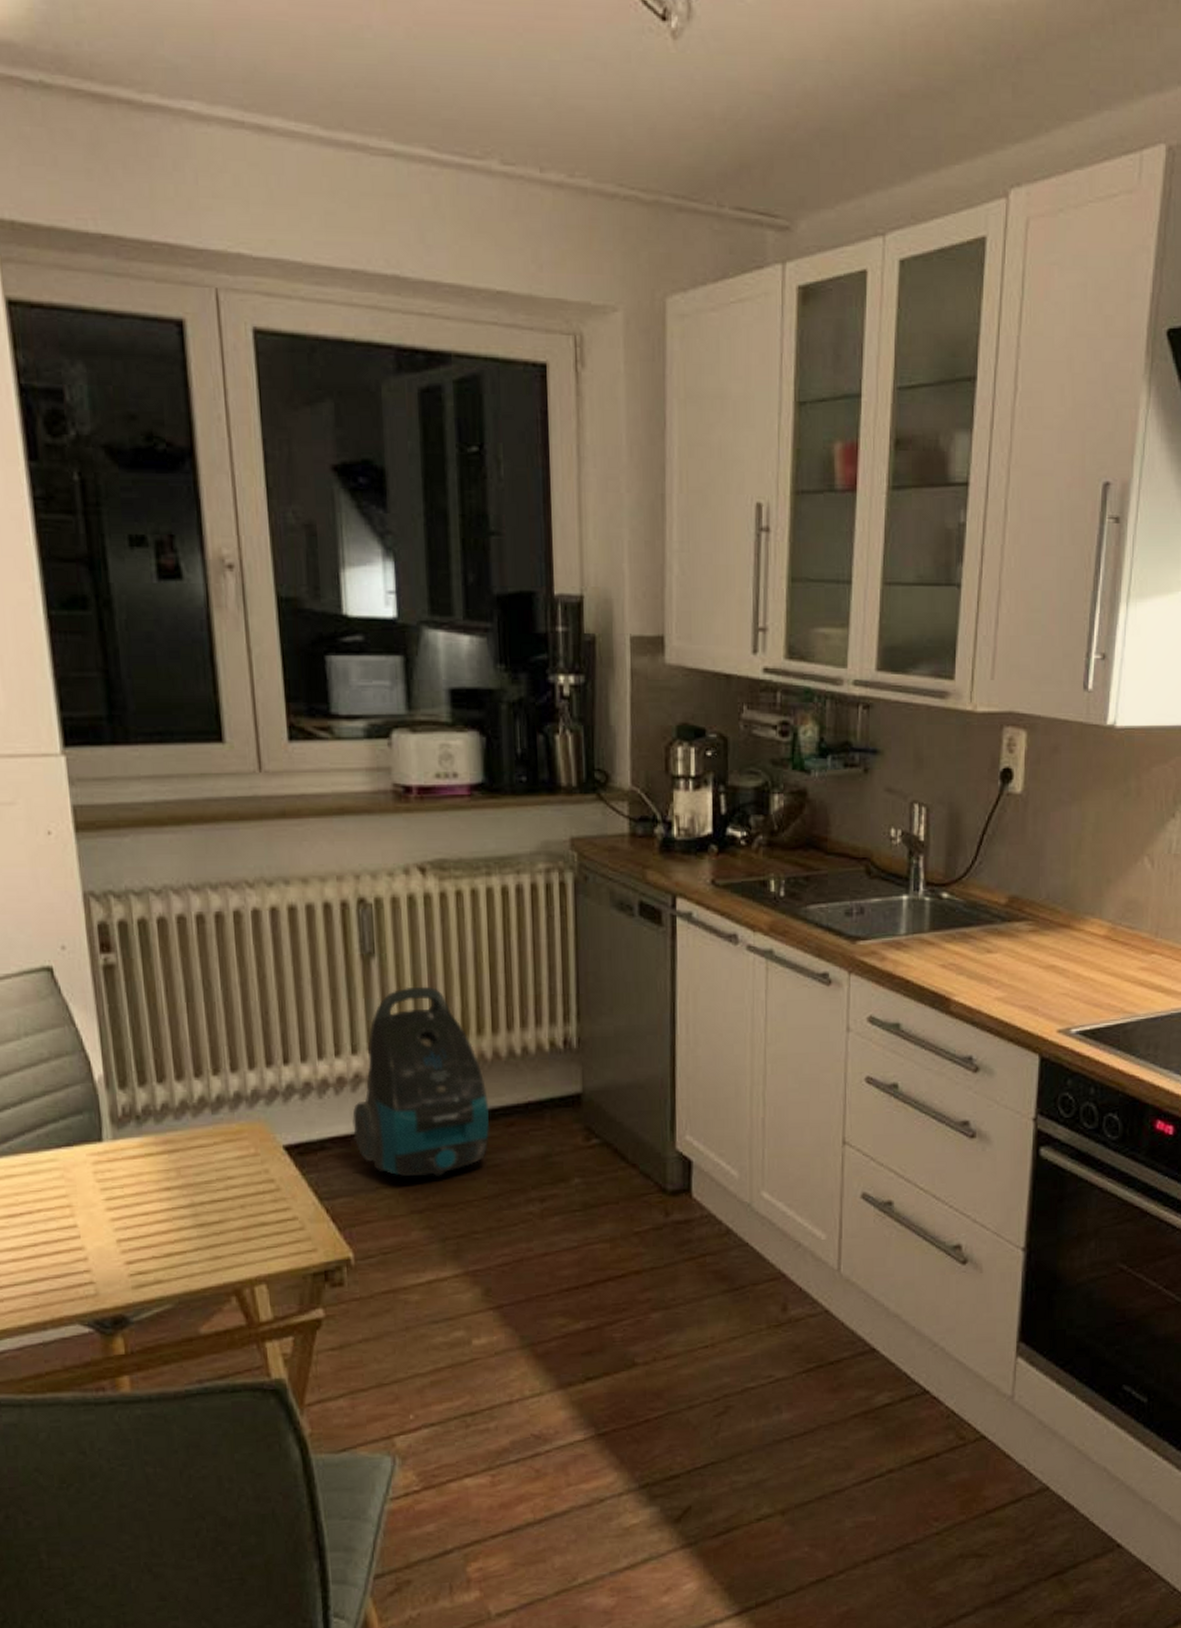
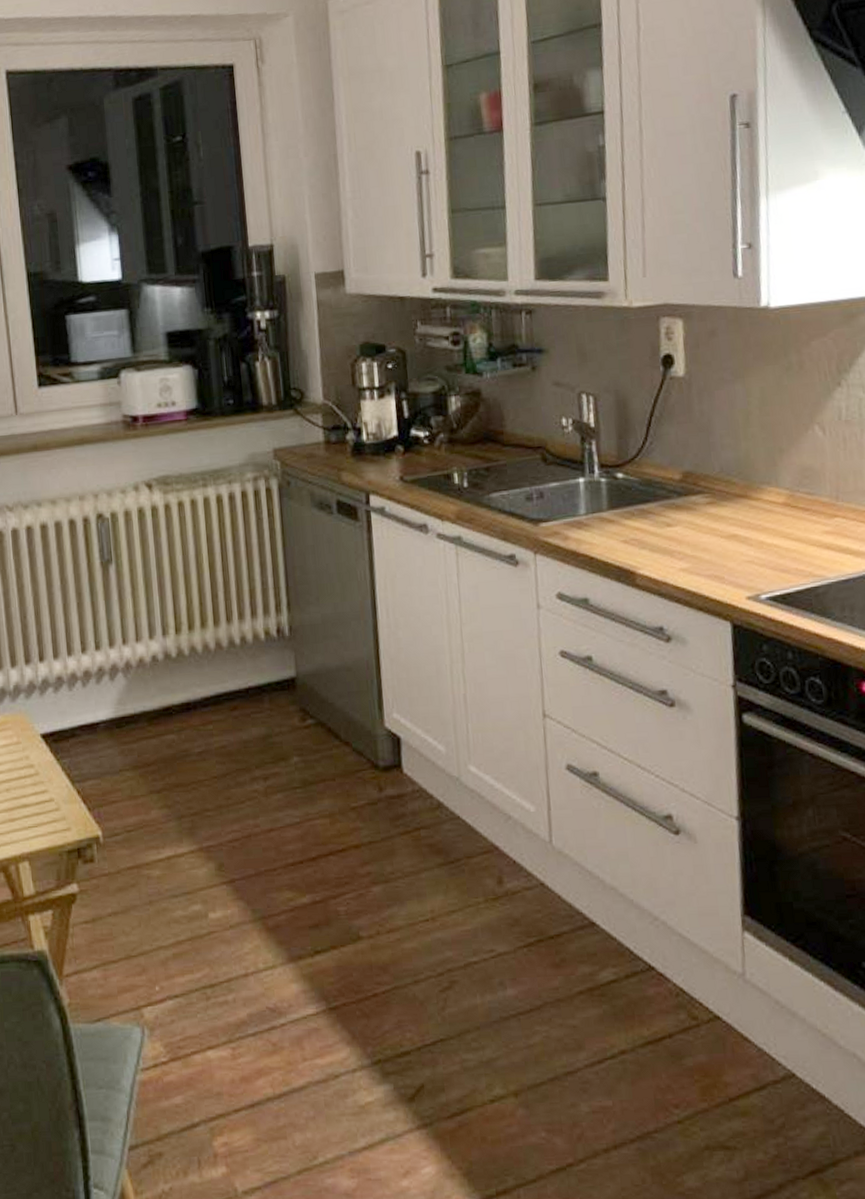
vacuum cleaner: present [352,986,490,1177] -> none [97,587,216,759]

